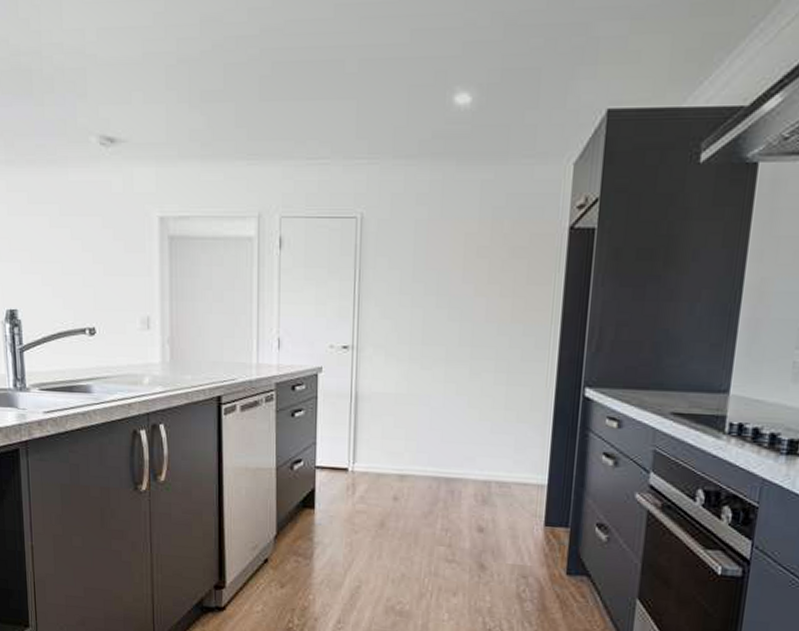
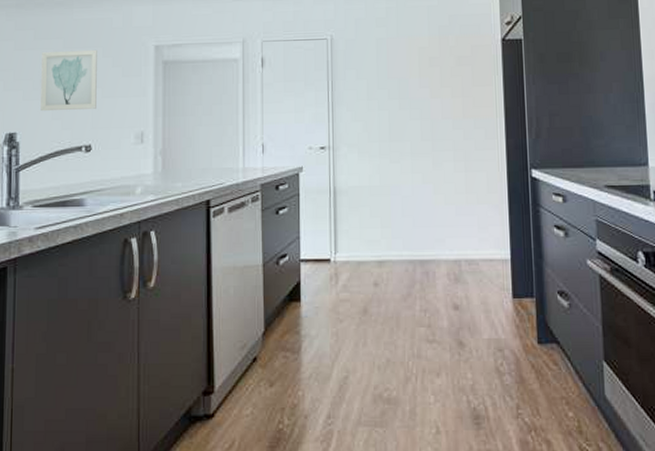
wall art: none [37,218,99,288] -> present [41,49,97,112]

